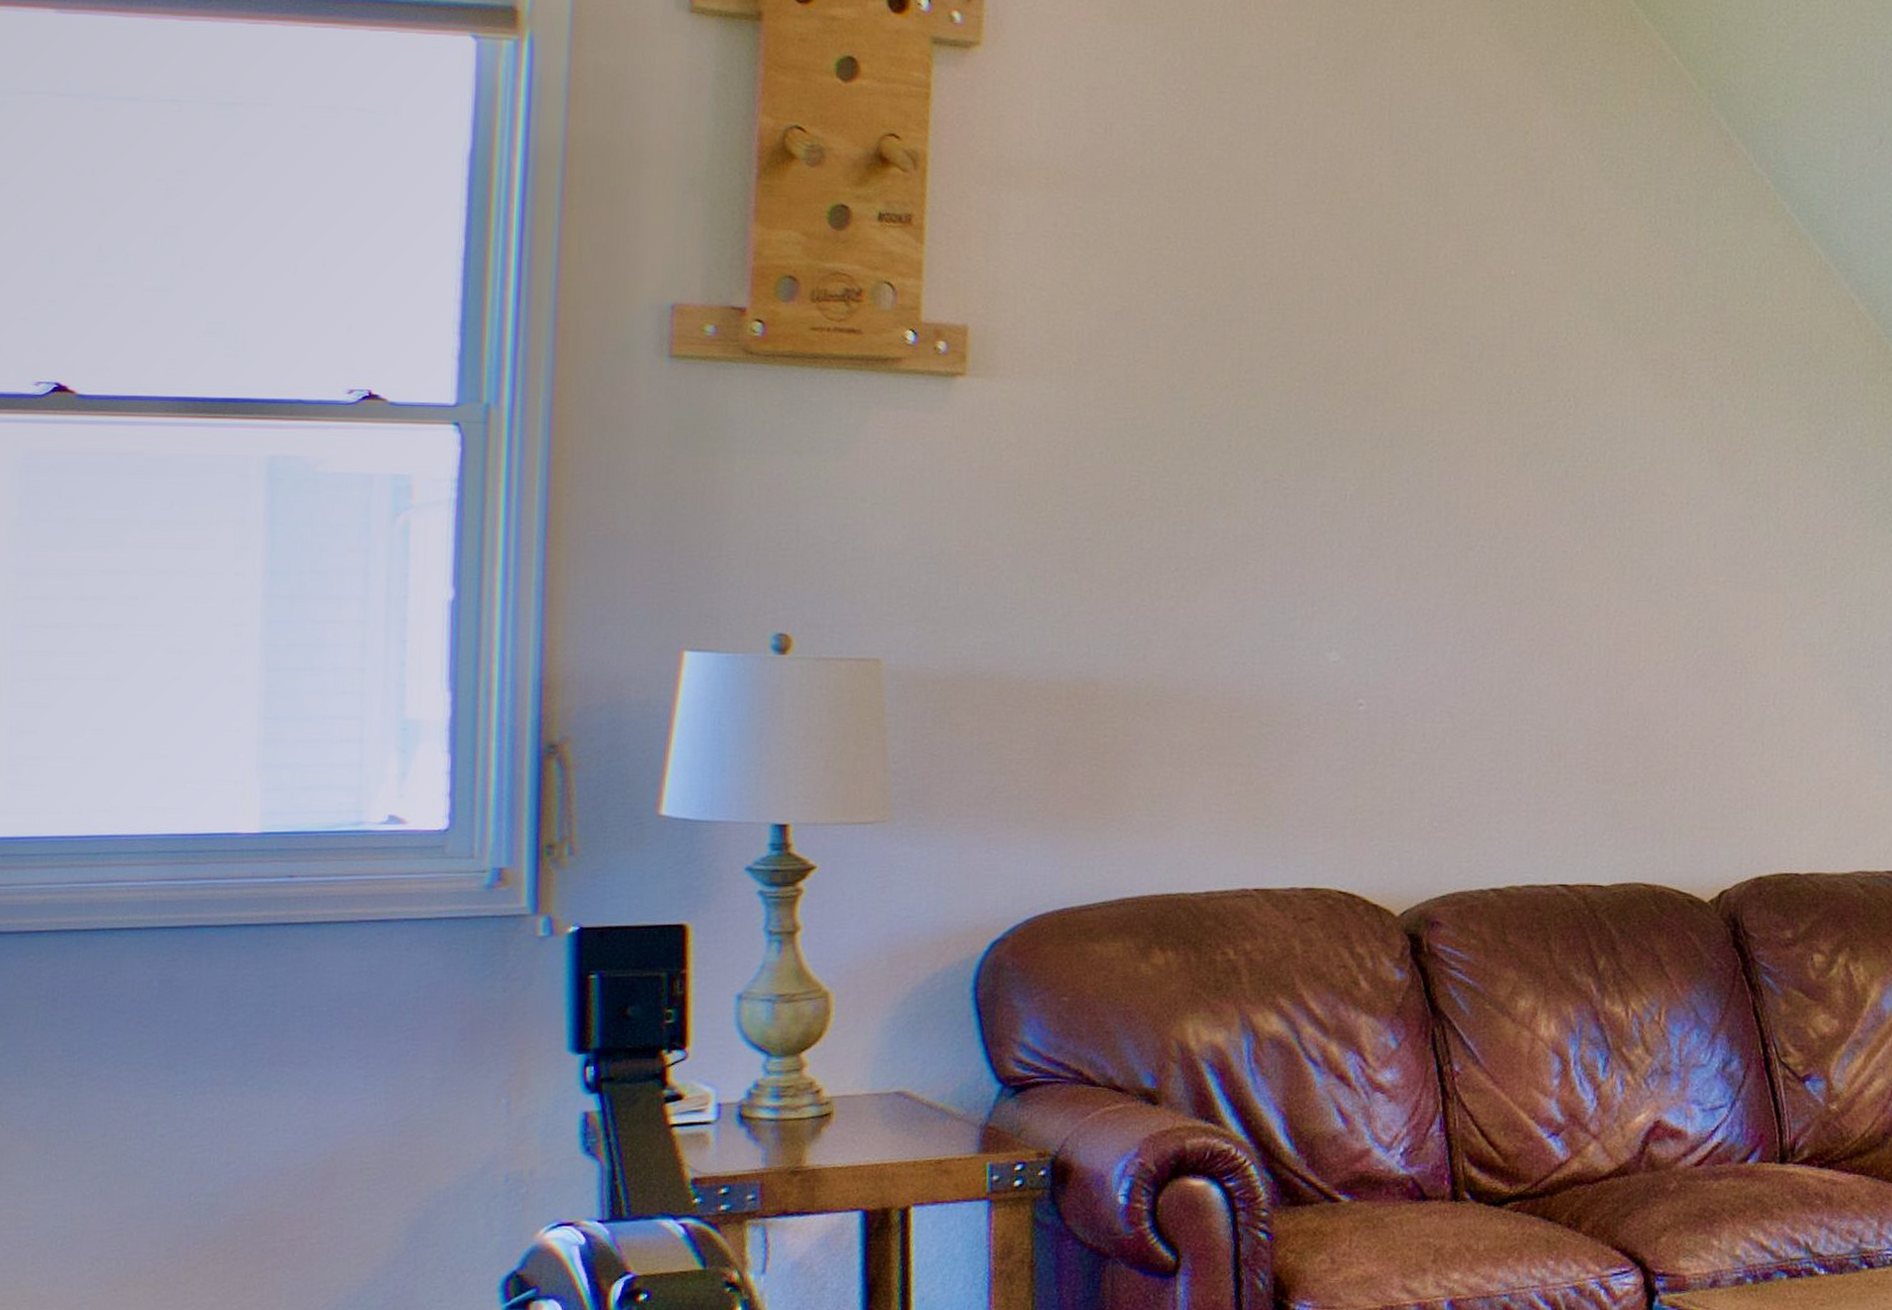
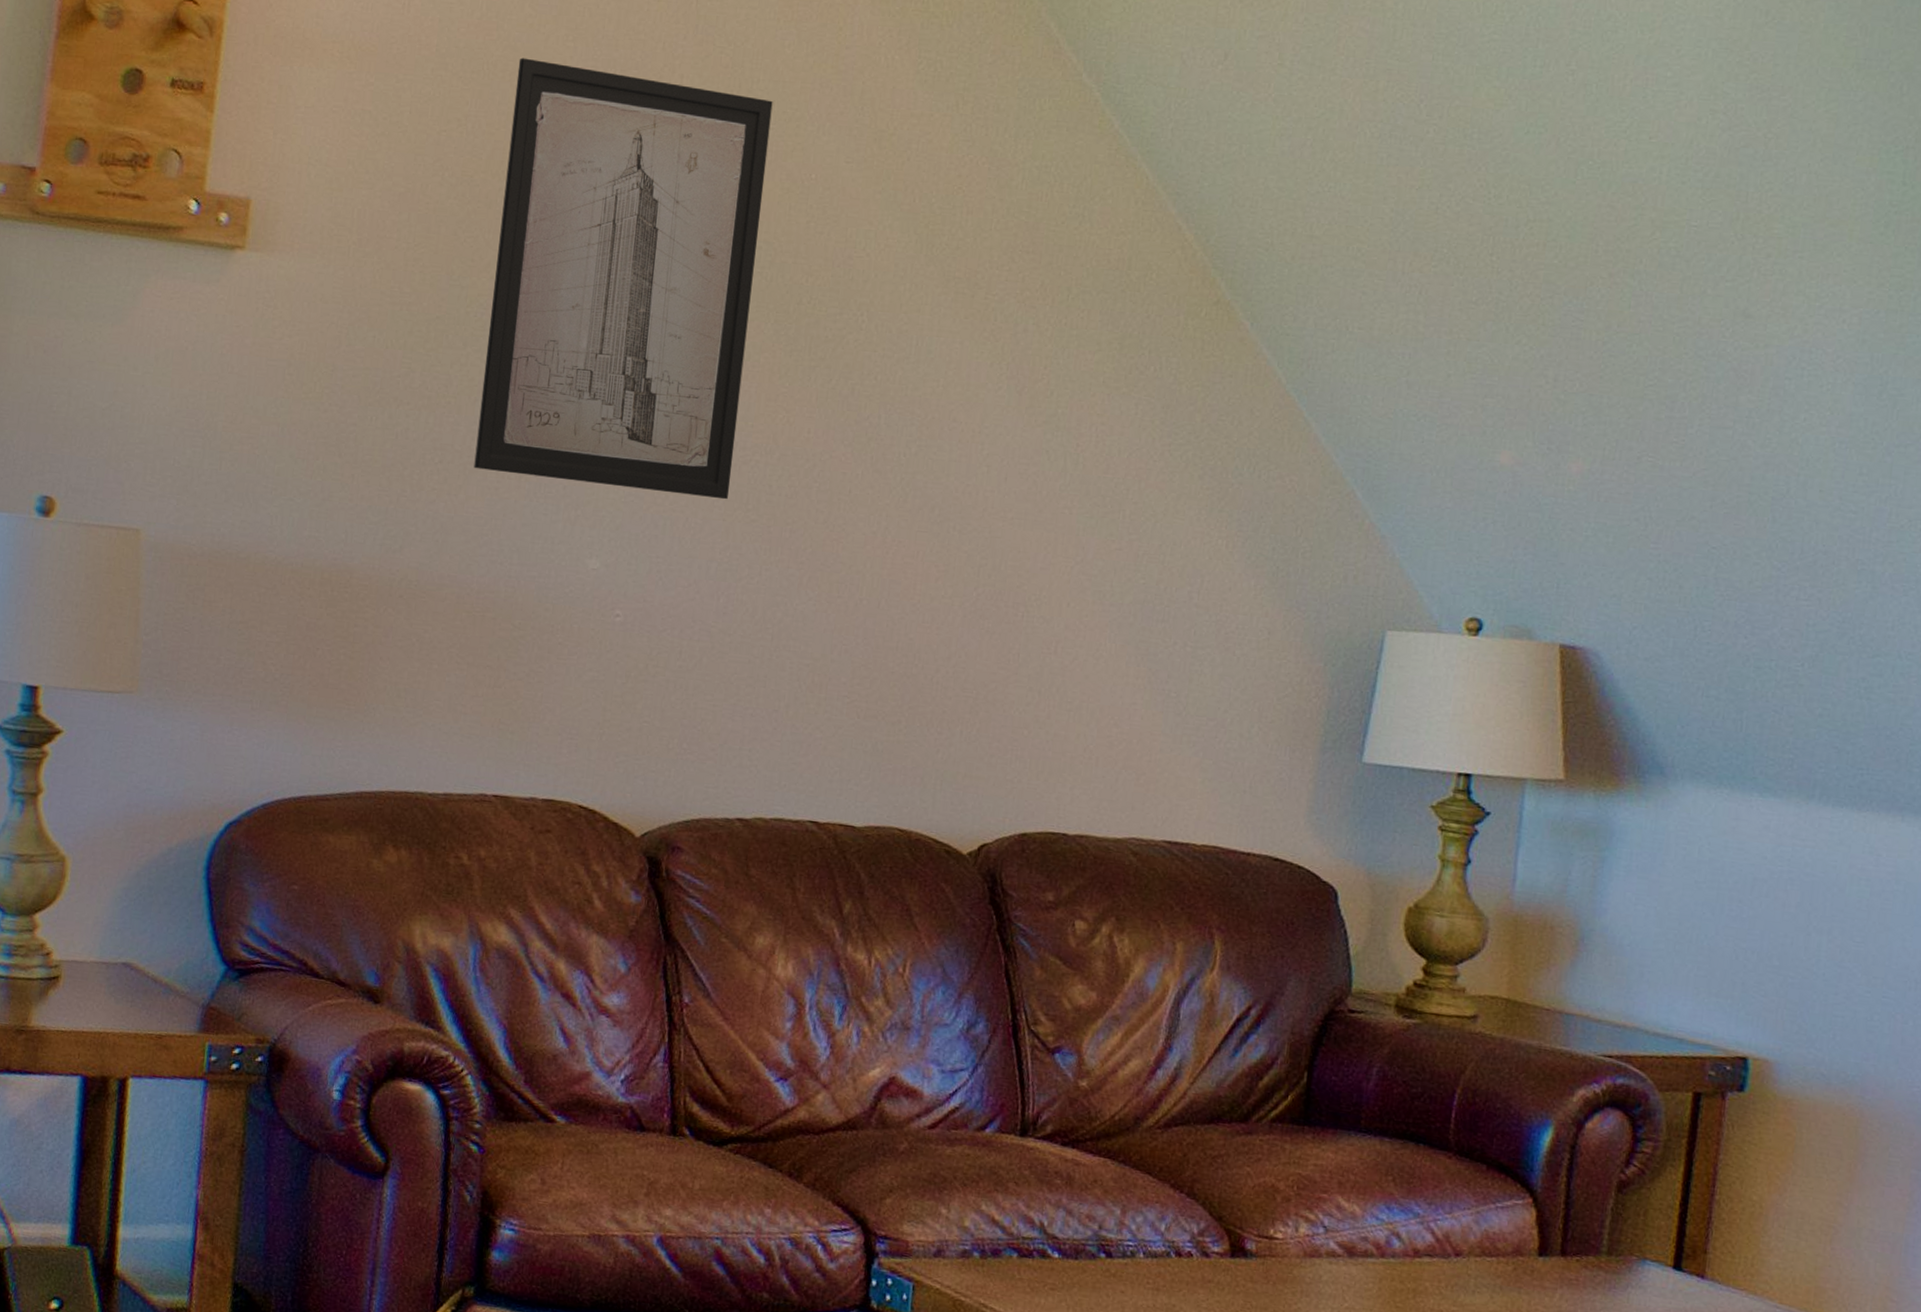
wall art: none [1210,175,1469,585] -> present [473,58,773,500]

